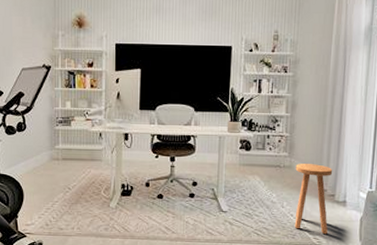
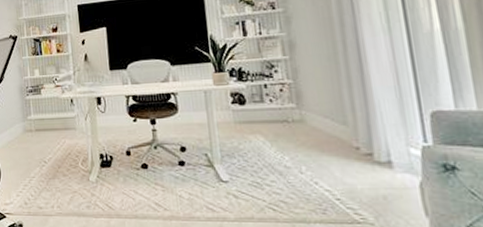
stool: present [294,164,333,235] -> none [308,115,373,208]

